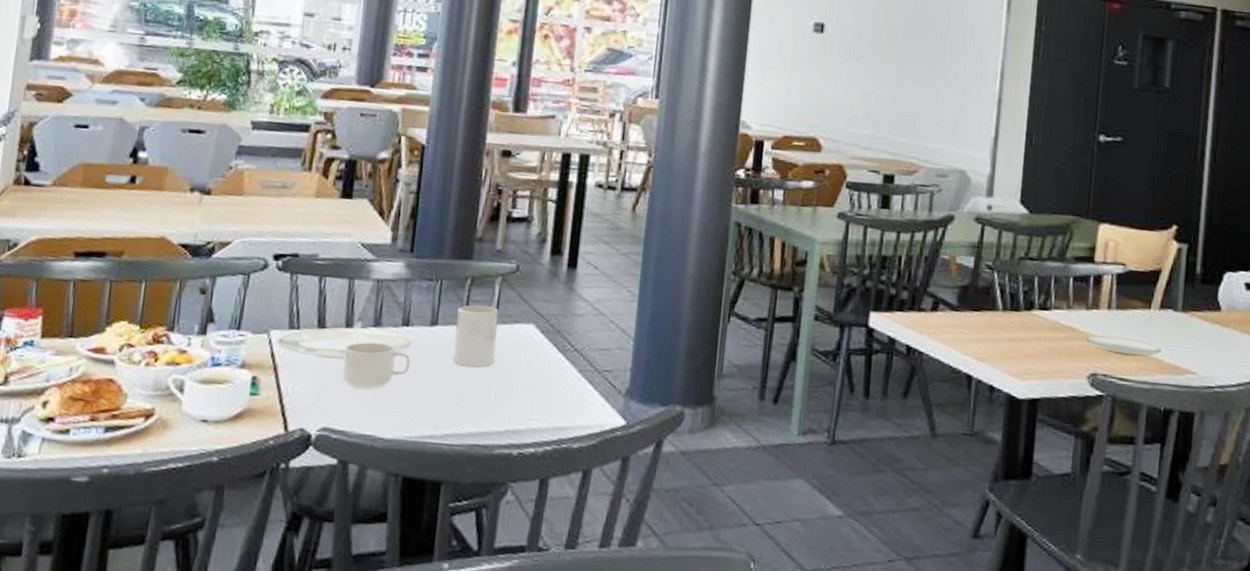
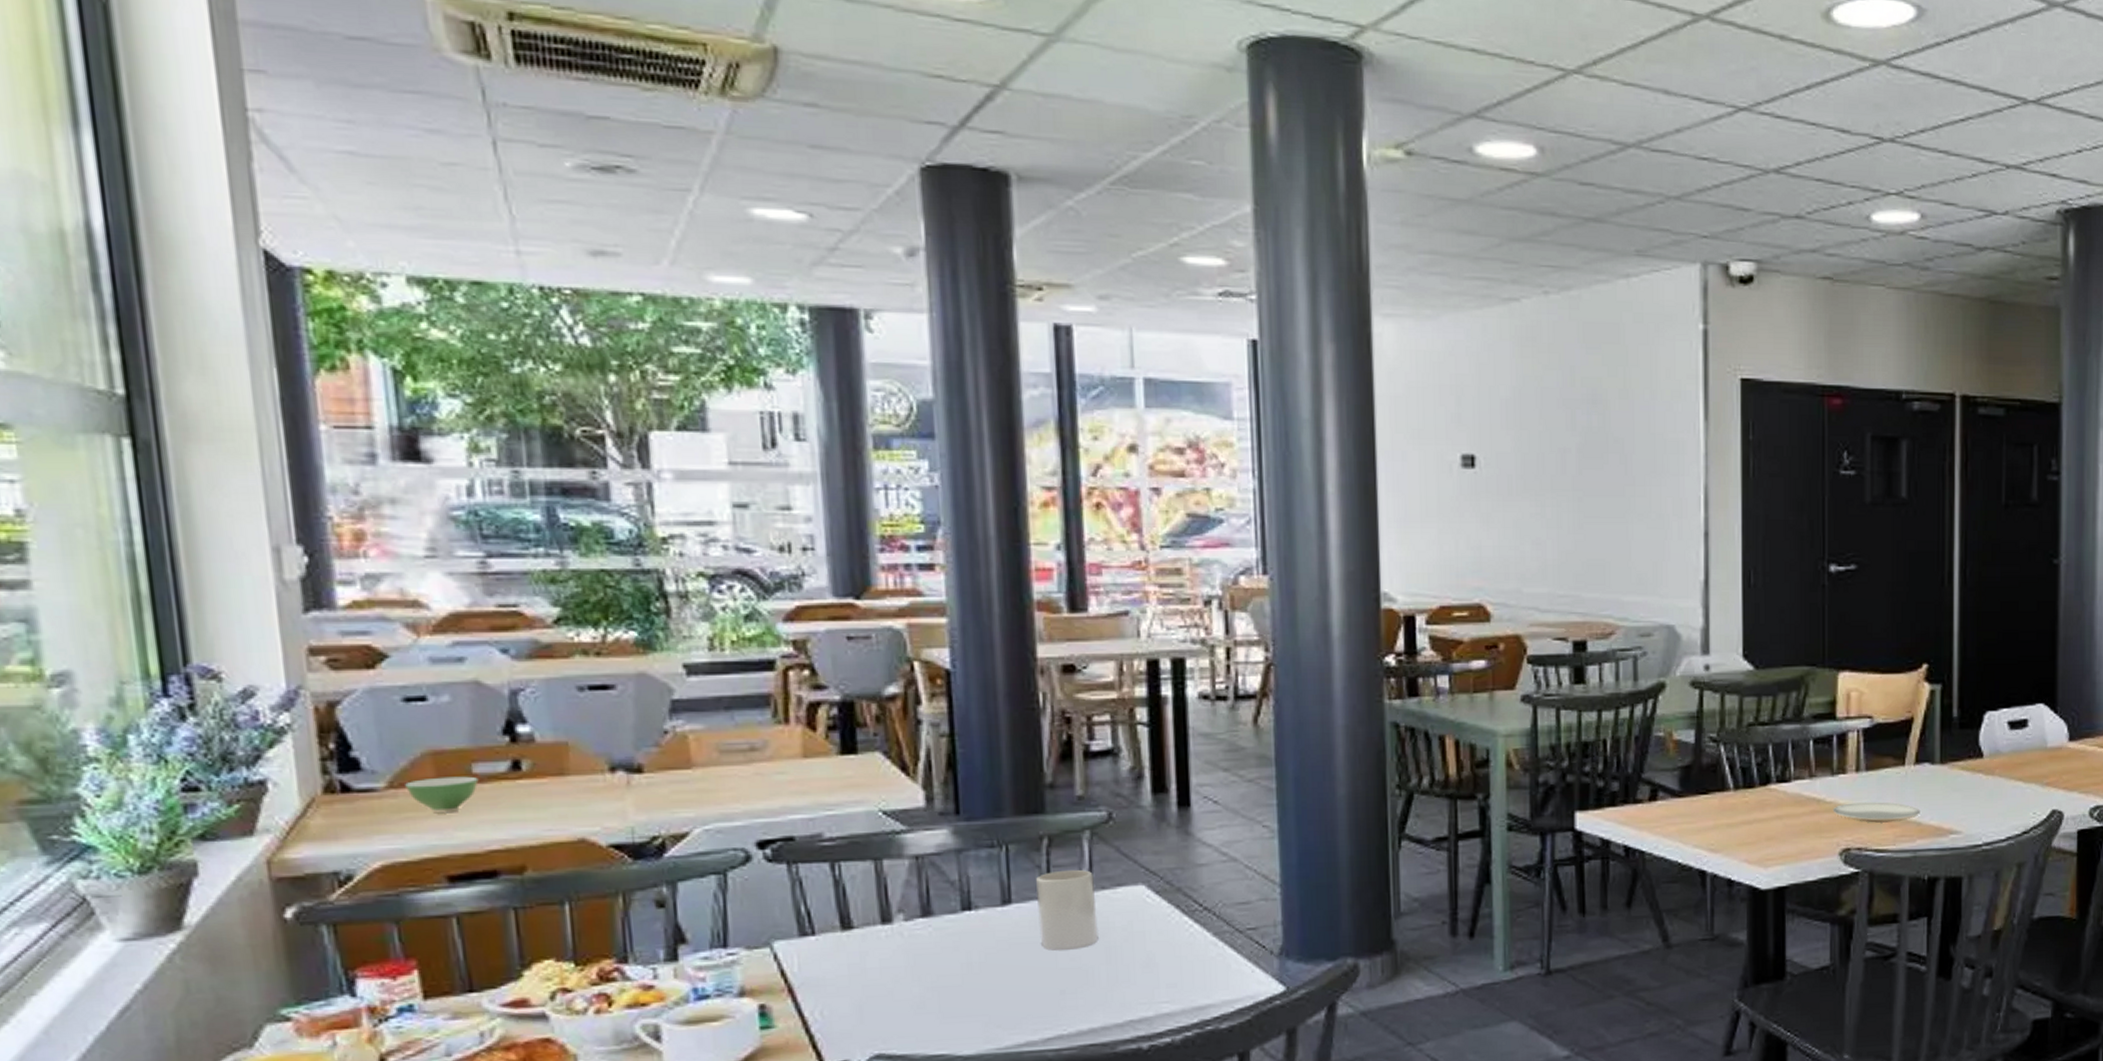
bowl: none [63,182,108,208] -> present [405,776,479,814]
plate: present [277,327,412,360] -> none [785,920,980,967]
cup: present [342,342,410,389] -> none [886,936,982,999]

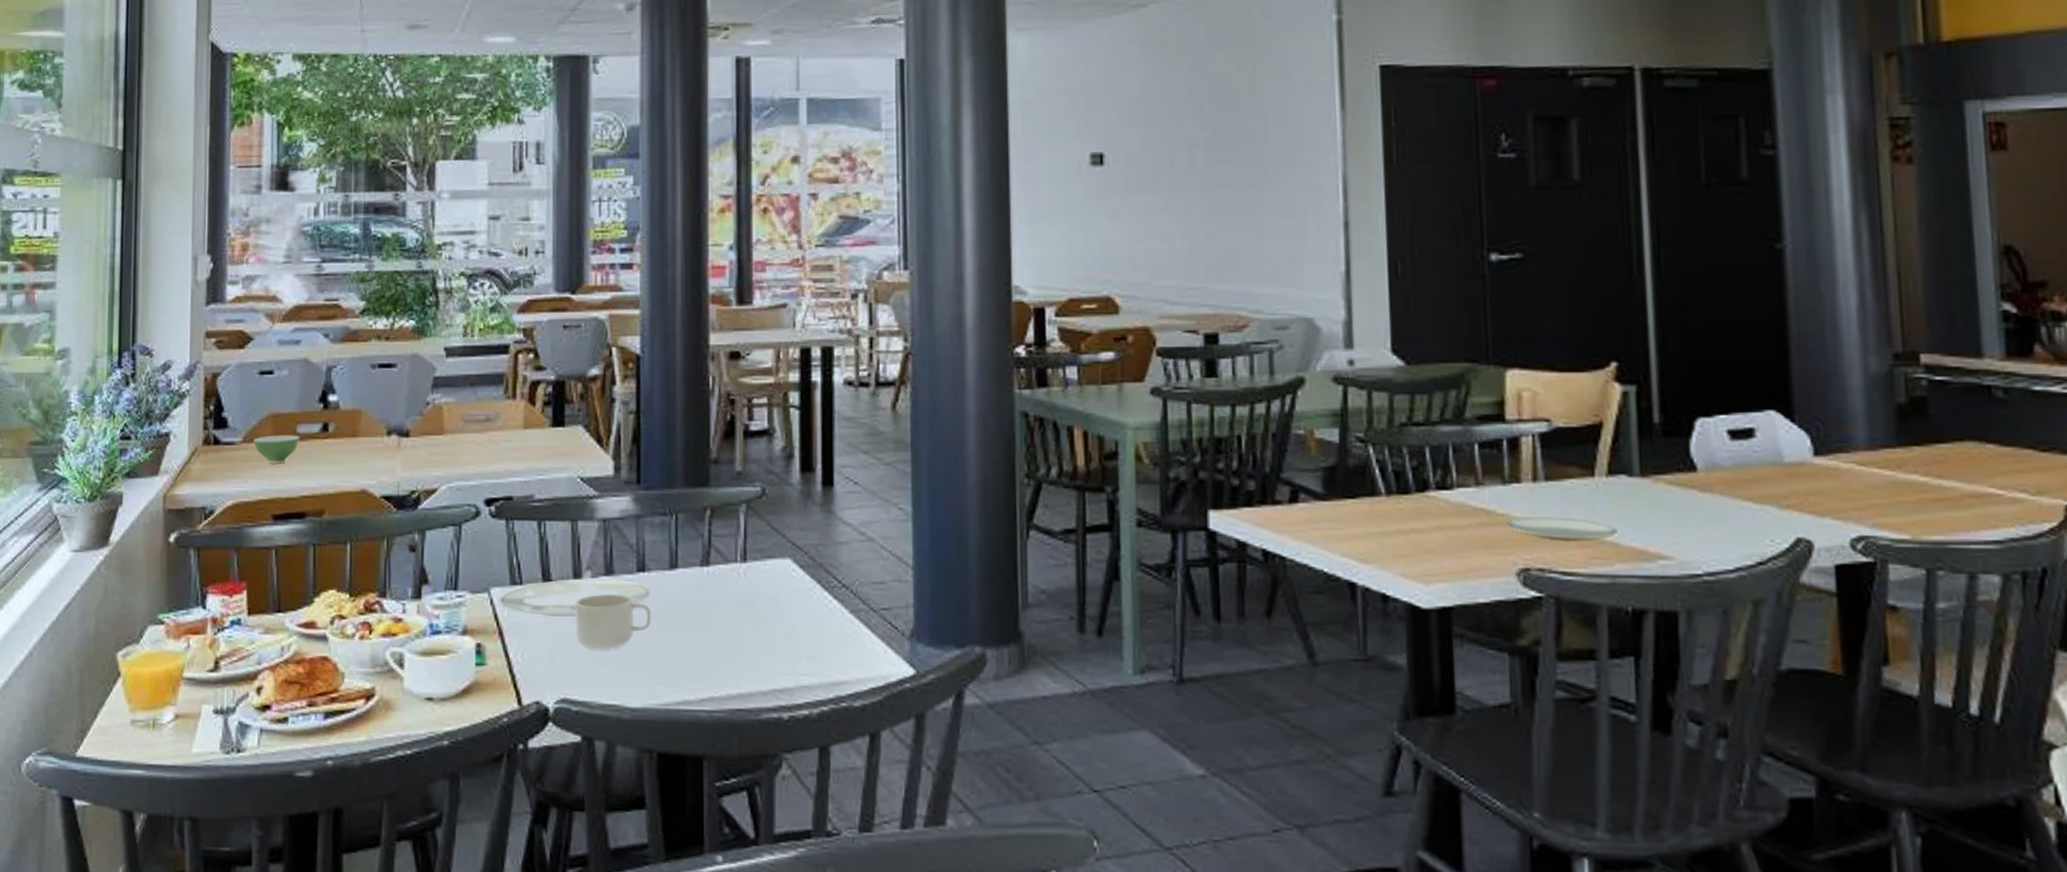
plate: none [785,920,980,967] -> present [499,578,651,617]
cup: none [886,936,982,999] -> present [575,594,651,650]
mug: present [1035,869,1099,952] -> none [698,540,749,617]

